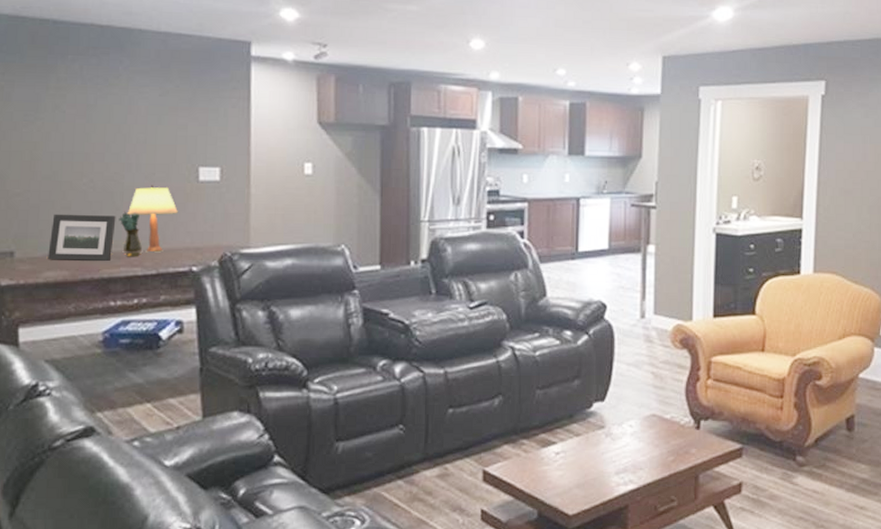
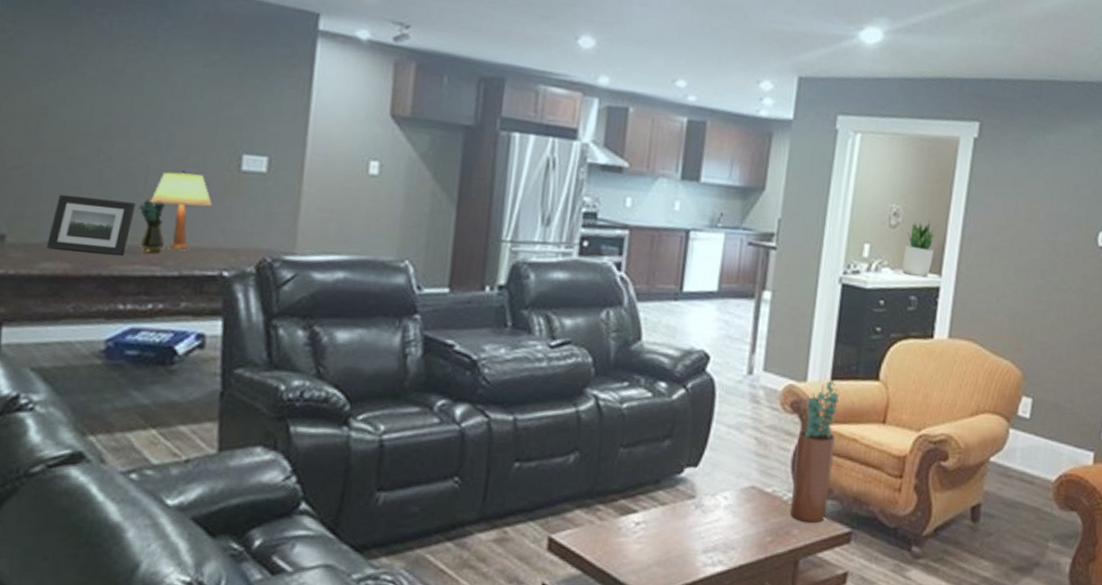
vase: none [687,313,722,442] -> present [790,375,840,523]
planter: none [768,172,795,222] -> present [902,221,937,278]

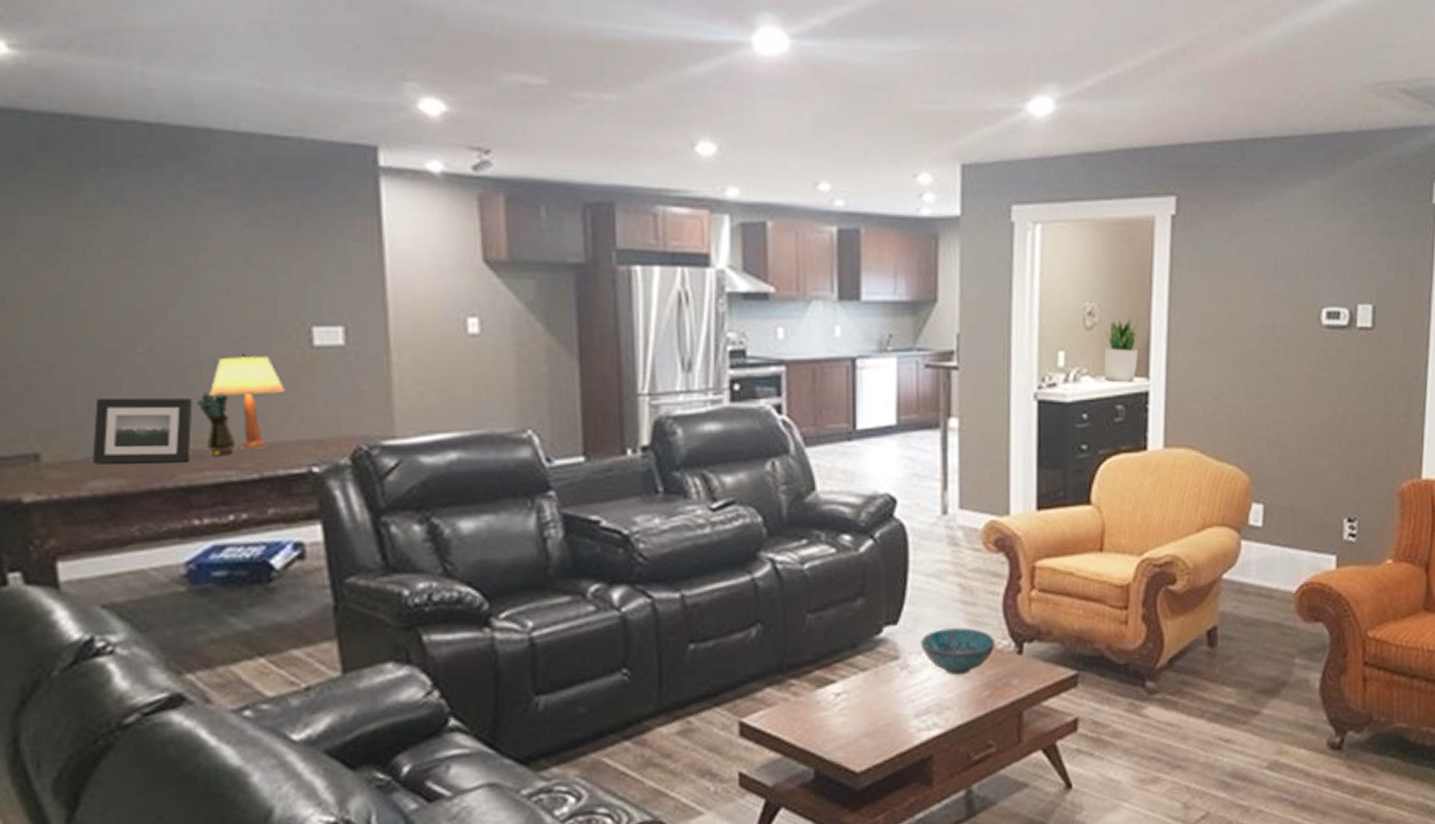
decorative bowl: none [715,476,782,519] -> present [920,628,996,675]
vase: present [790,375,840,523] -> none [1005,504,1050,670]

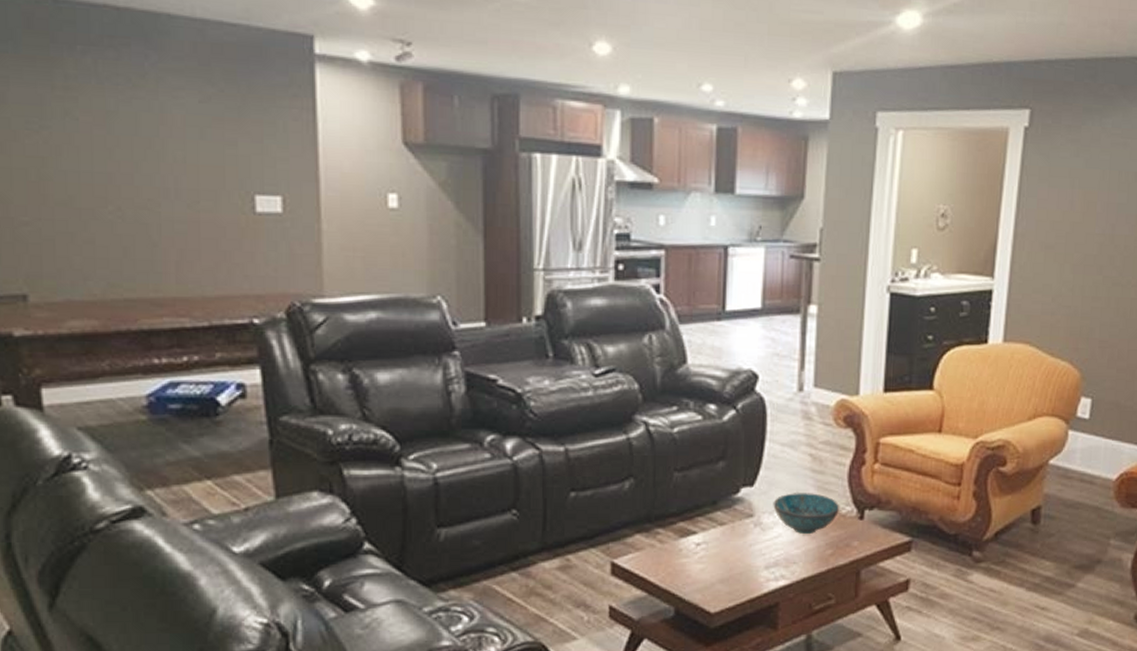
picture frame: present [92,397,193,465] -> none [70,249,154,310]
vase: present [197,391,235,457] -> none [157,248,189,306]
table lamp: present [210,353,287,449] -> none [168,216,233,300]
planter: present [1104,317,1138,383] -> none [953,221,987,281]

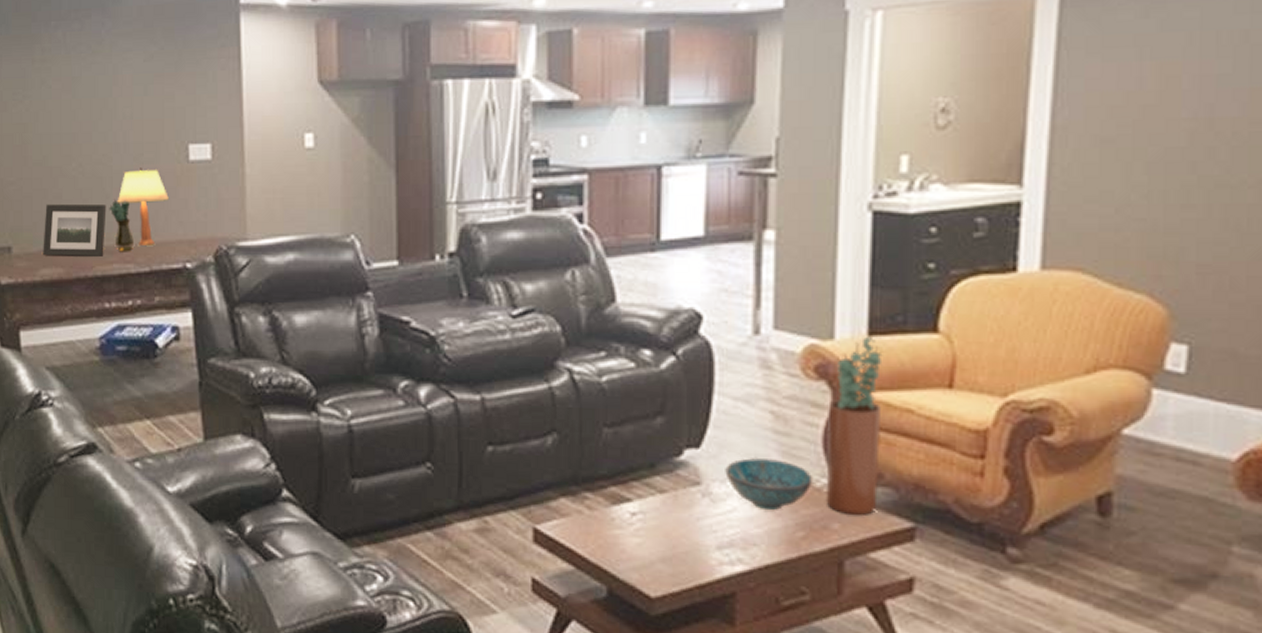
picture frame: none [70,249,154,310] -> present [43,203,107,258]
vase: none [157,248,189,306] -> present [109,199,134,252]
table lamp: none [168,216,233,300] -> present [118,167,170,247]
vase: none [849,387,894,534] -> present [826,329,883,515]

